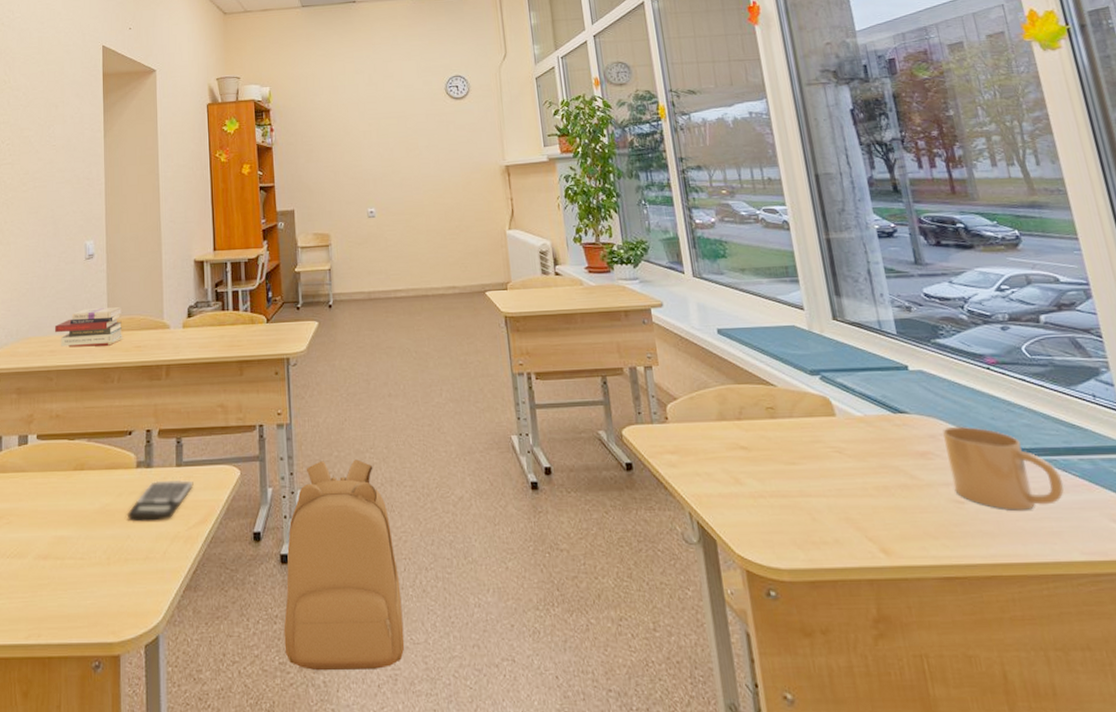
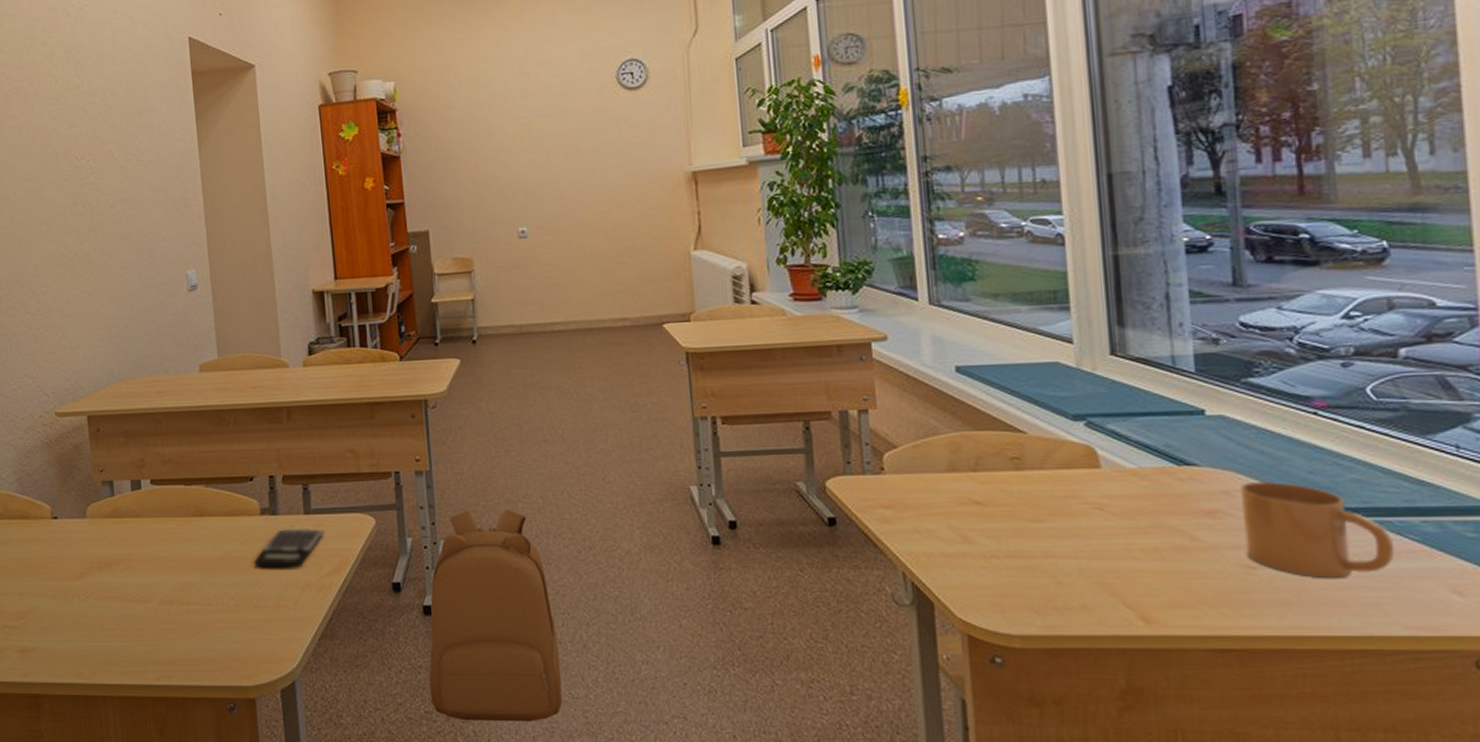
books: present [54,307,123,348] -> none [159,344,237,388]

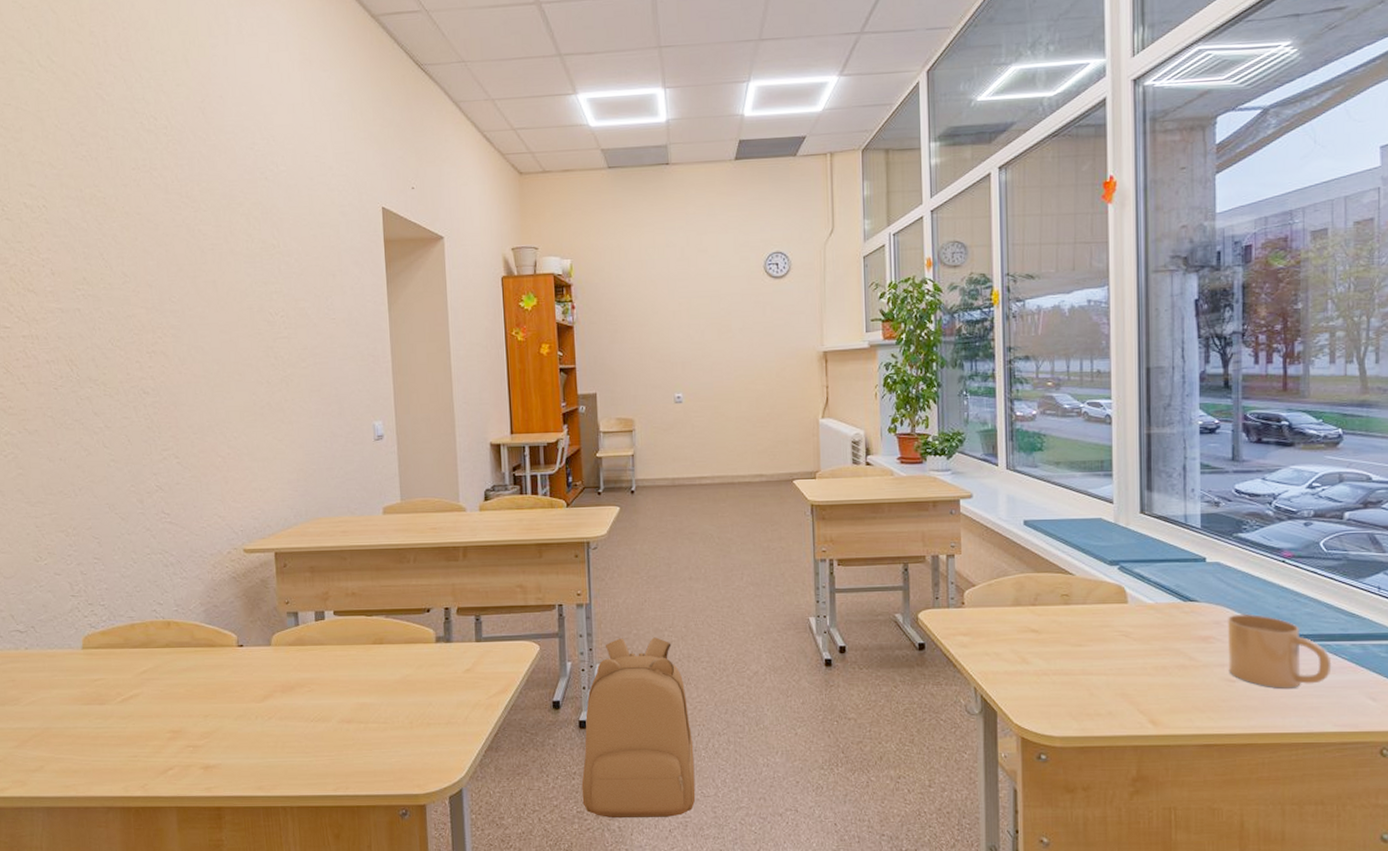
calculator: present [253,527,325,568] -> none [427,653,493,690]

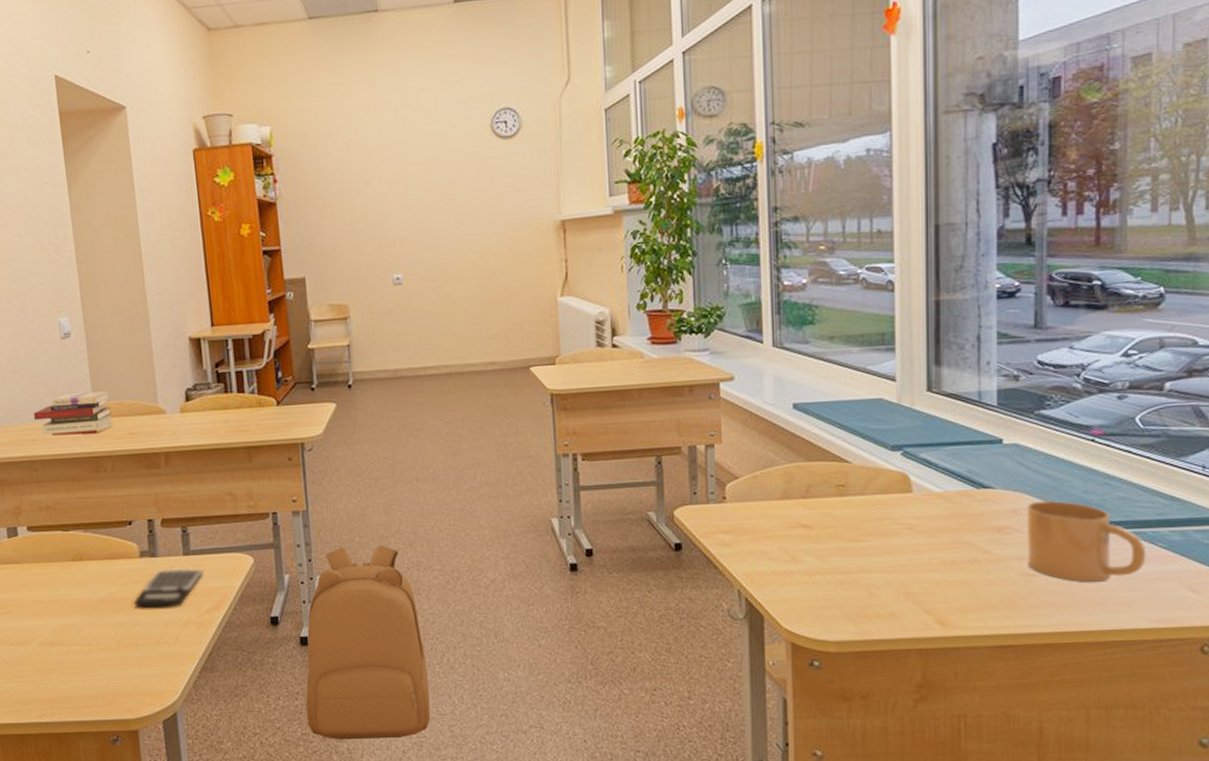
books: none [345,489,418,528] -> present [33,391,113,436]
calculator: none [427,653,493,690] -> present [133,568,204,608]

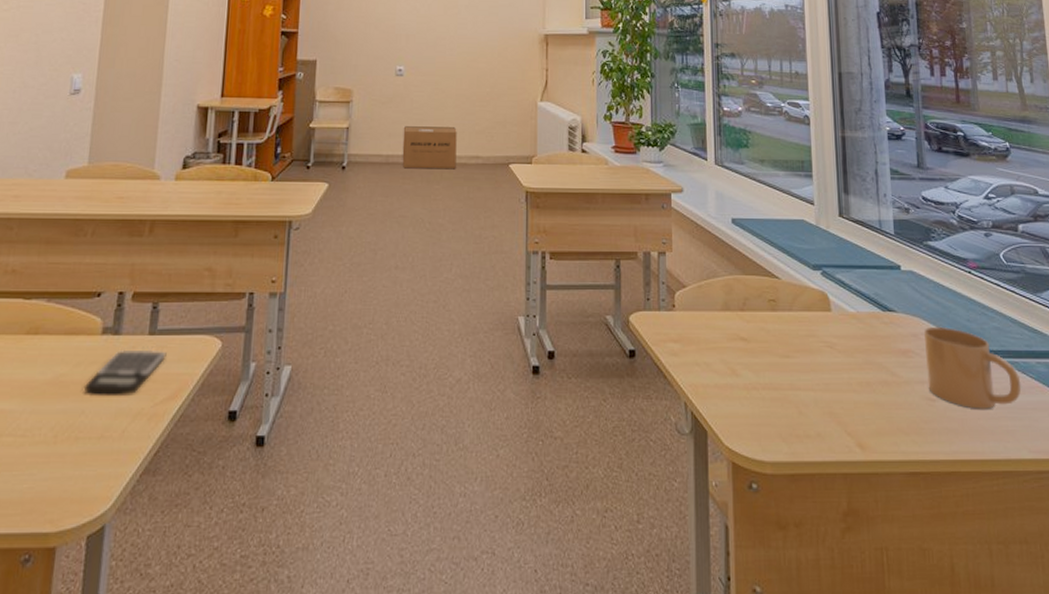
books: present [33,391,113,436] -> none [22,151,106,194]
backpack: present [305,545,431,739] -> none [248,335,384,564]
box: none [409,334,471,382] -> present [402,126,457,170]

